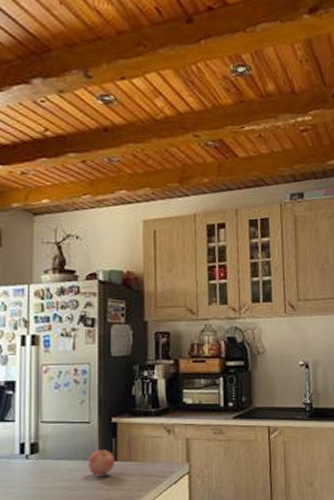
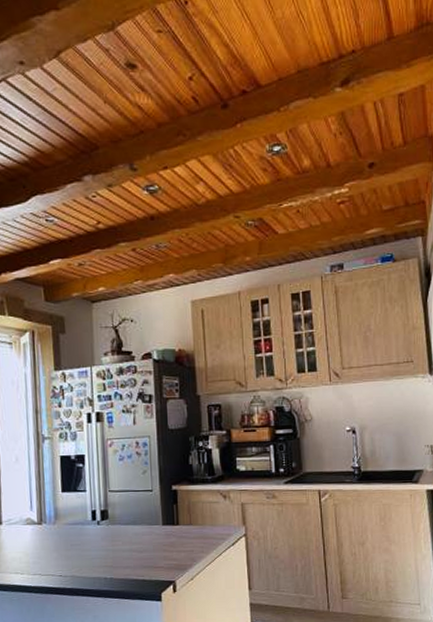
apple: present [88,450,115,477] -> none [153,515,177,540]

